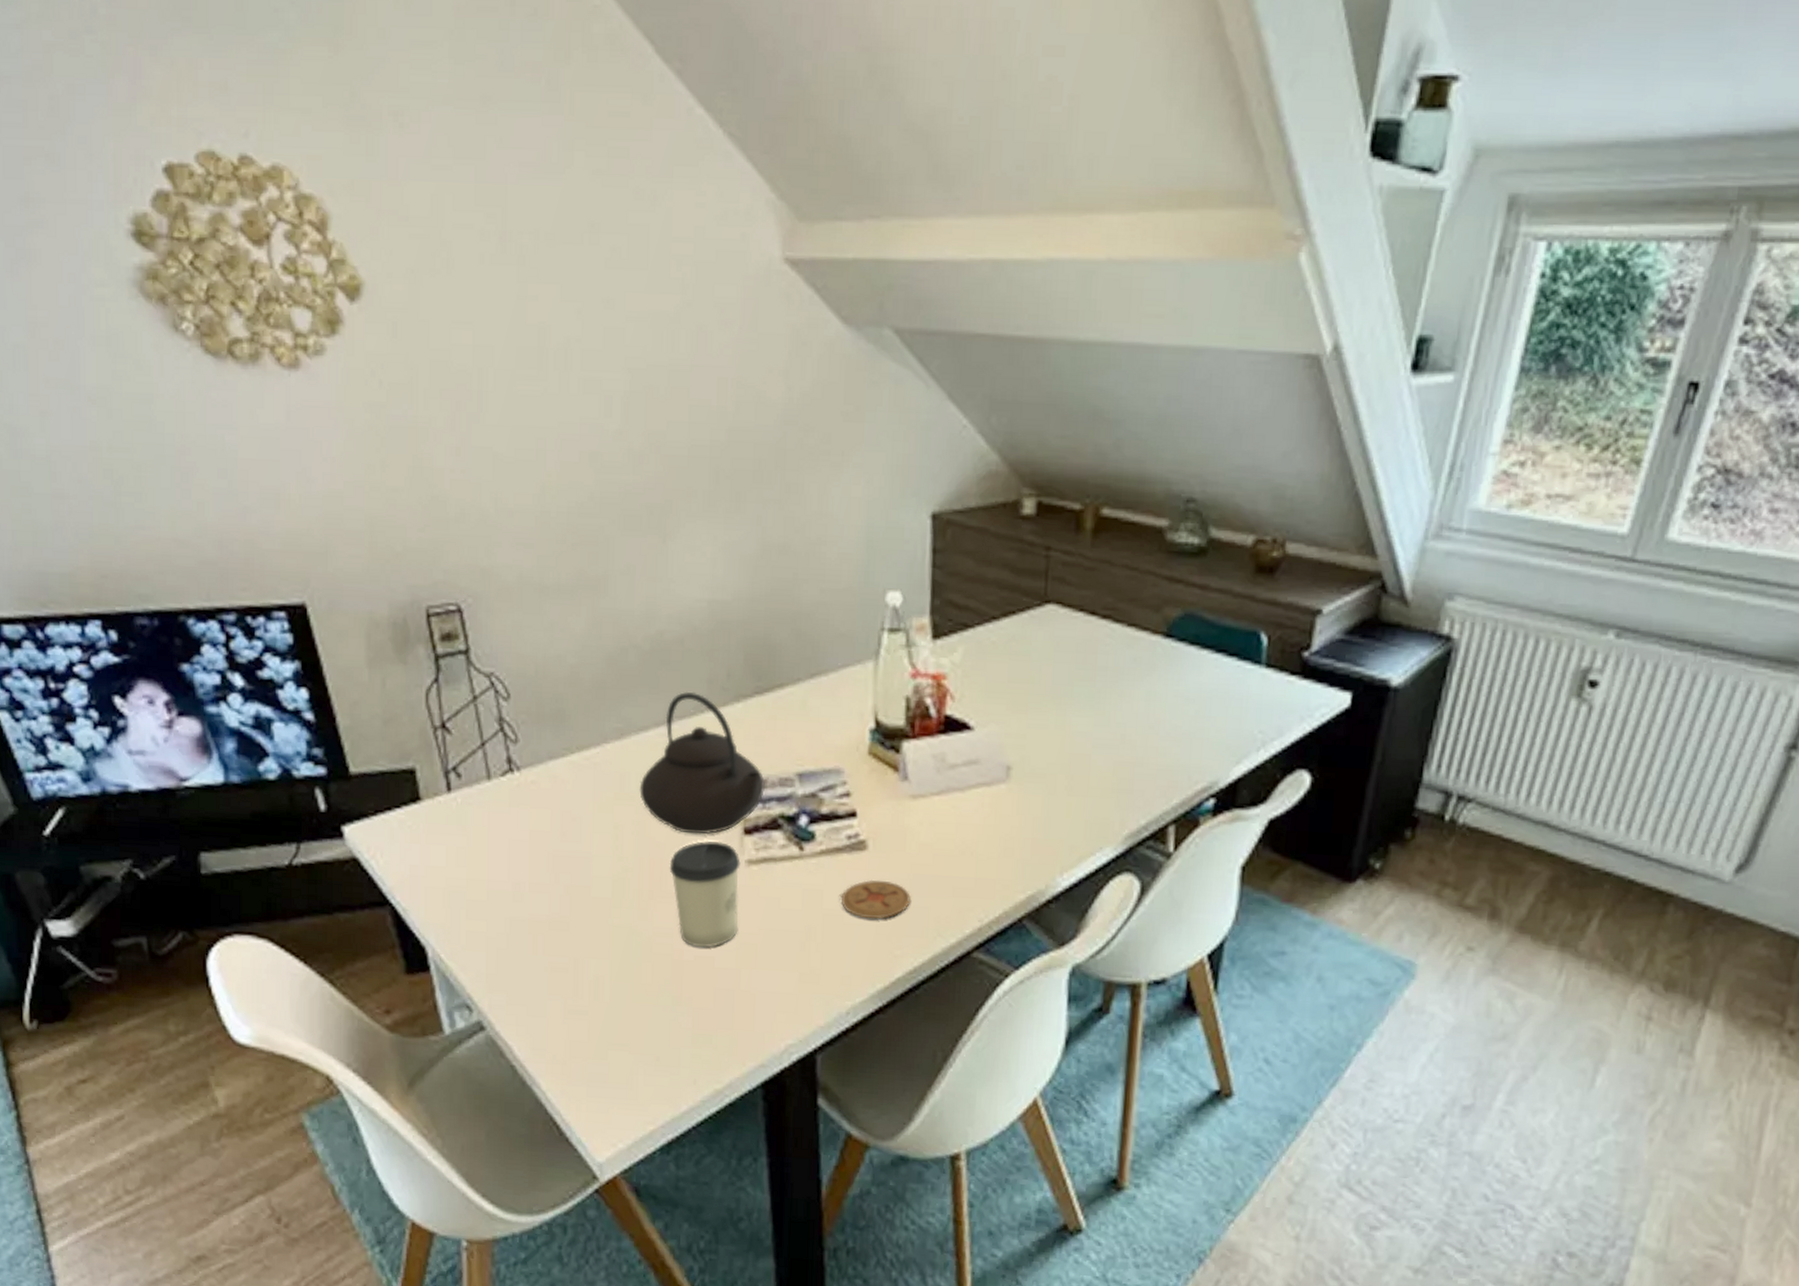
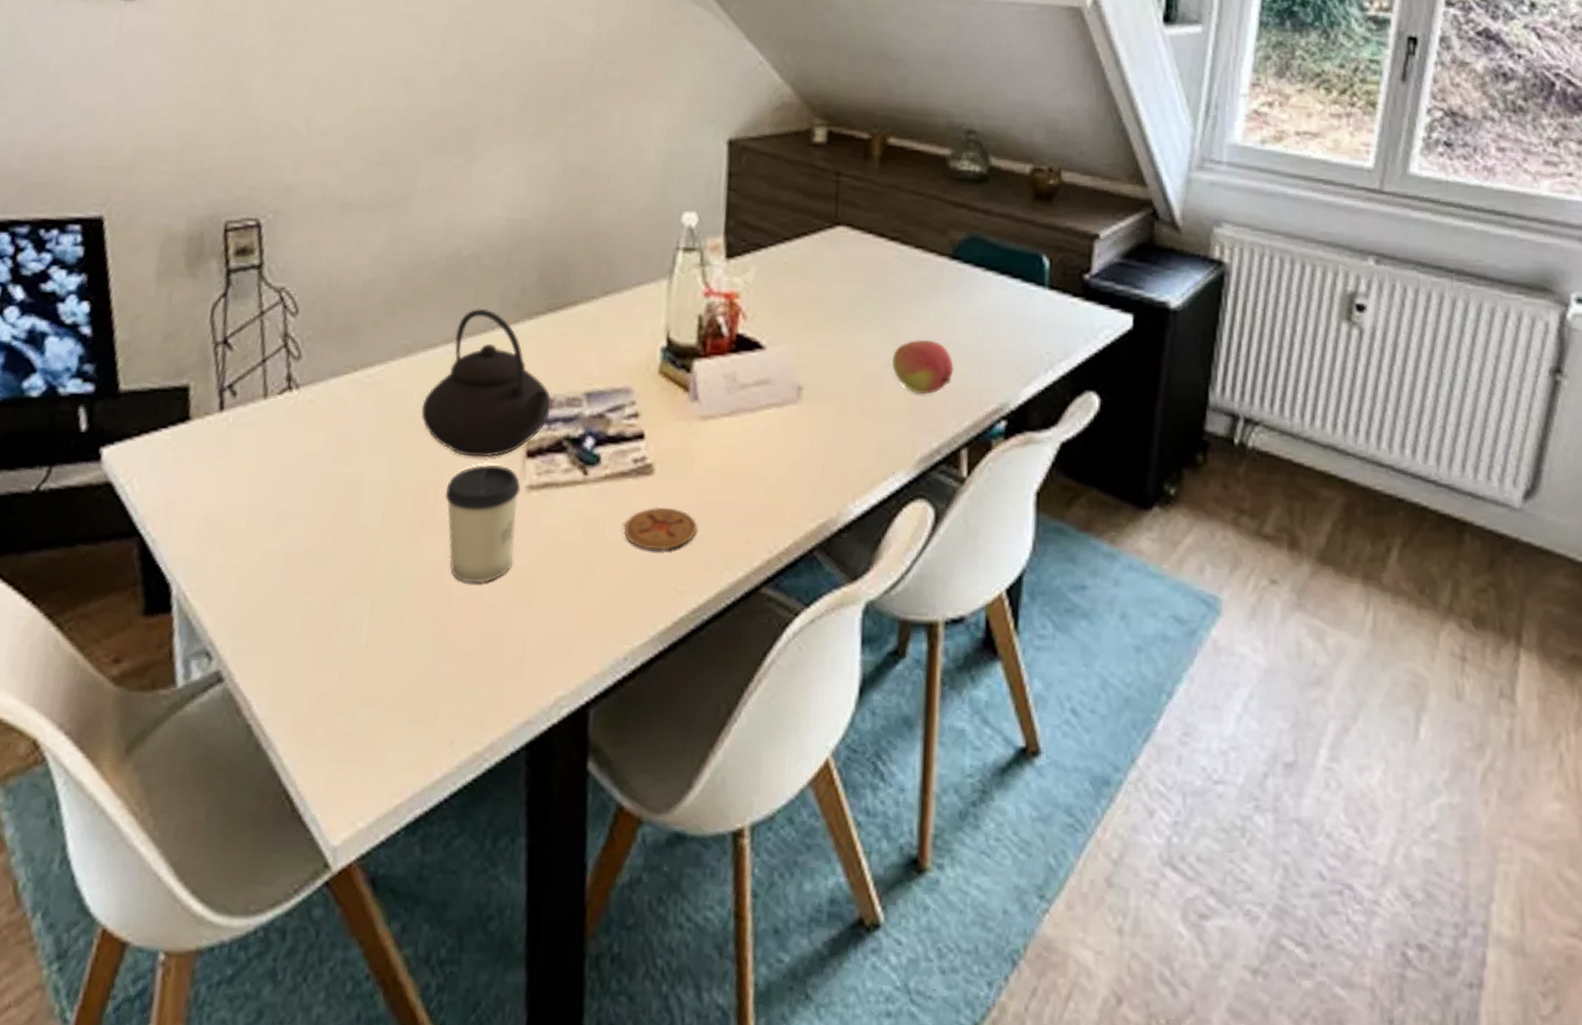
fruit: none [1102,719,1164,774] -> present [892,339,954,395]

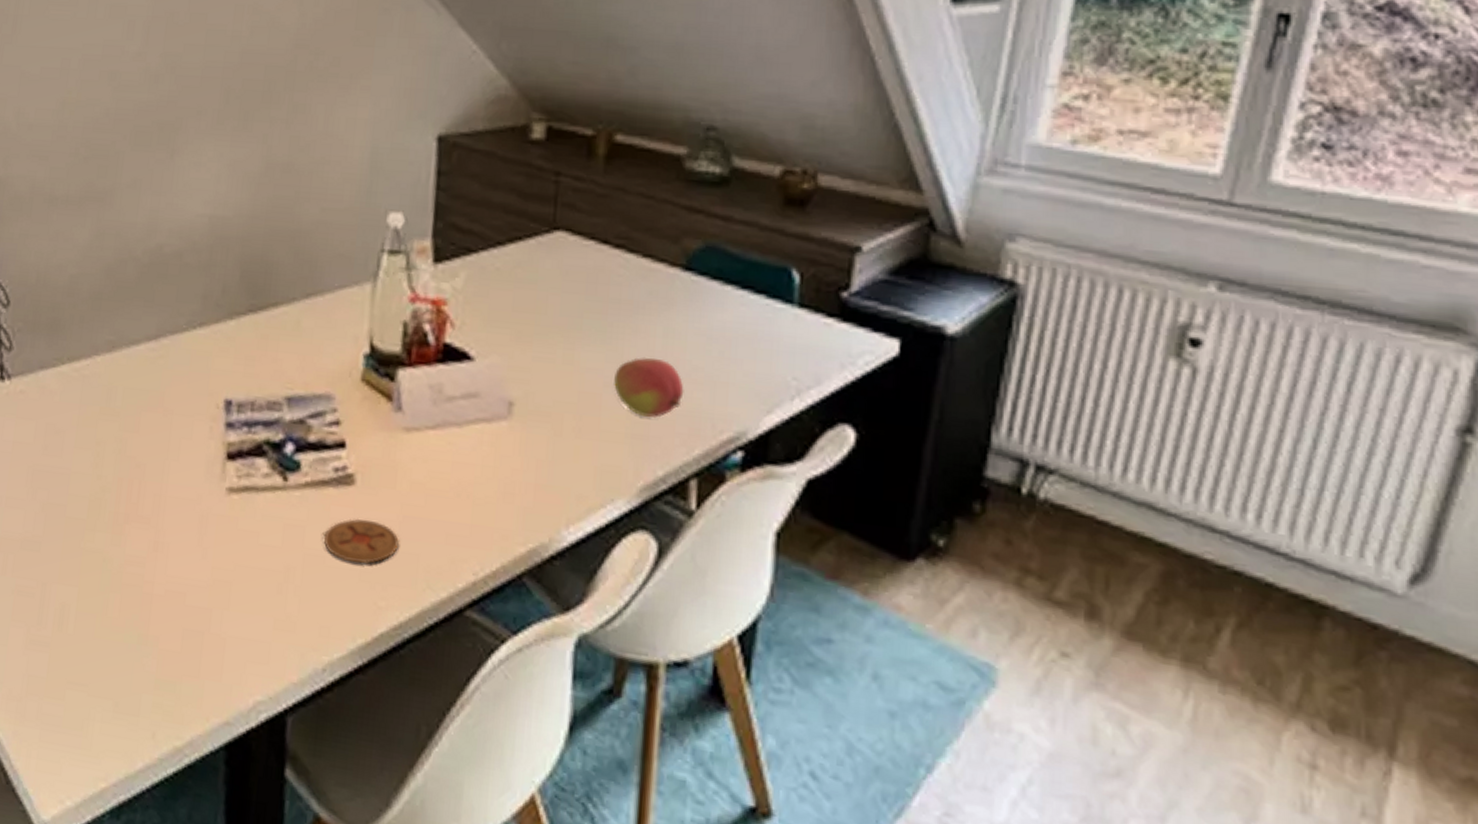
teapot: present [421,308,553,458] -> none [125,306,253,458]
cup: present [445,464,521,584] -> none [147,463,221,582]

